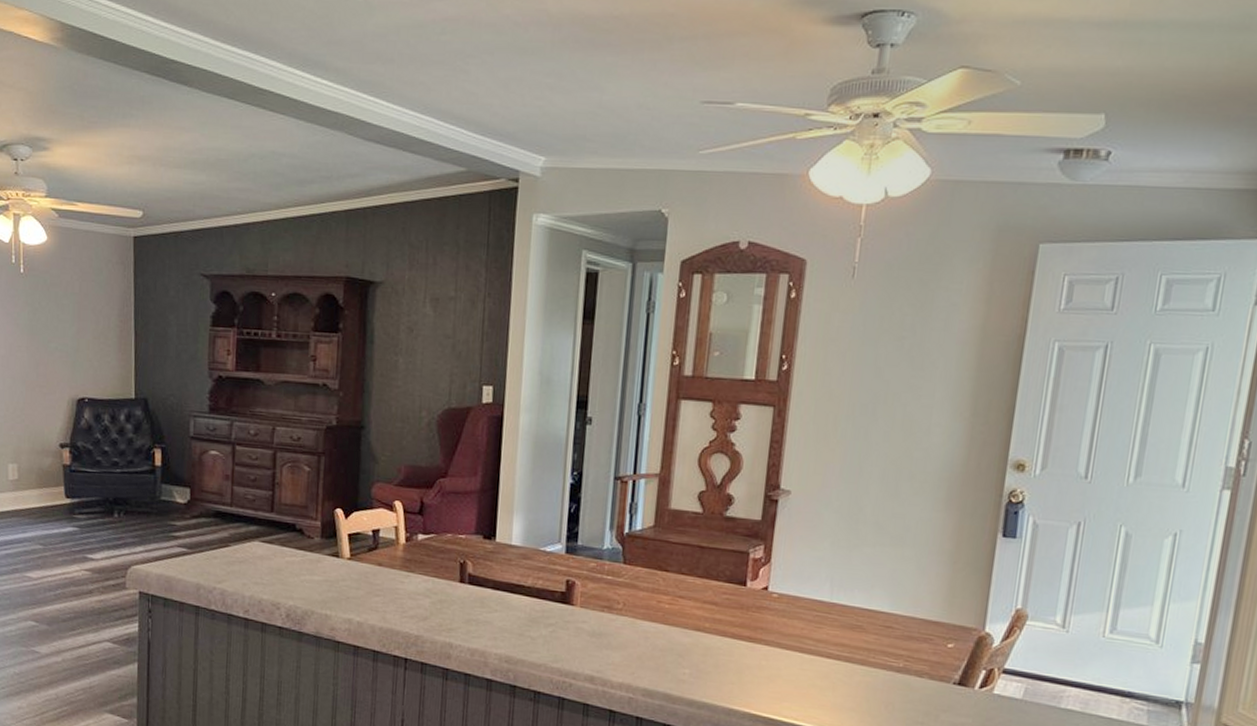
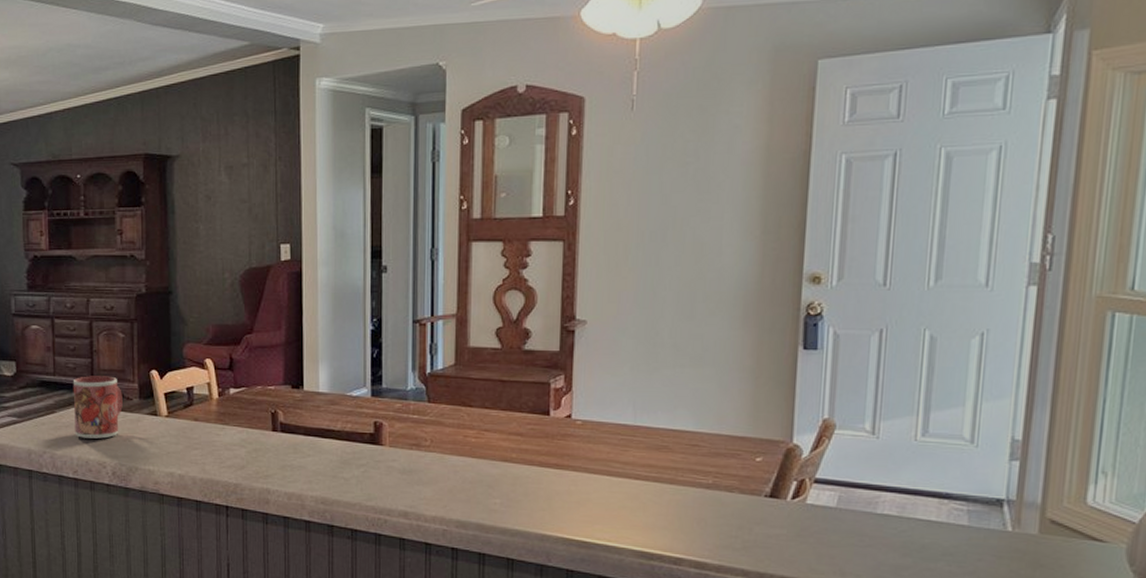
mug: none [249,509,303,578] -> present [73,376,123,439]

